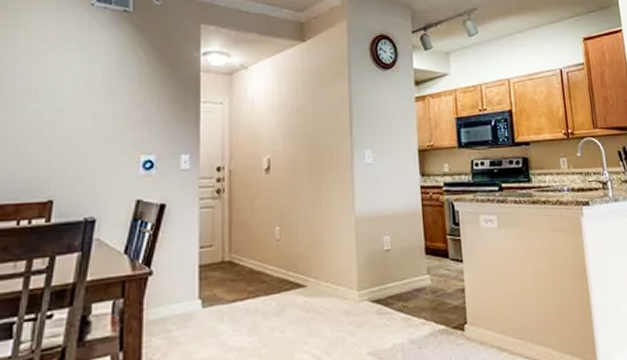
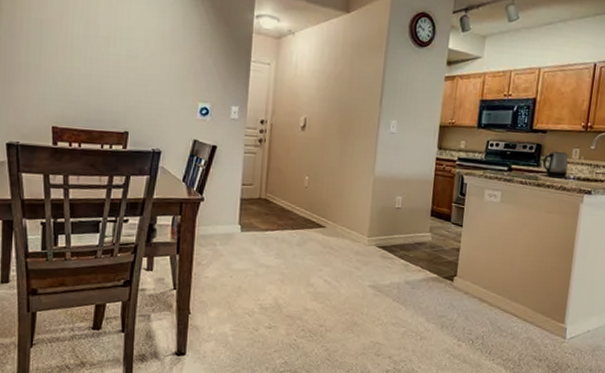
kettle: none [532,162,561,193] -> present [542,150,569,179]

